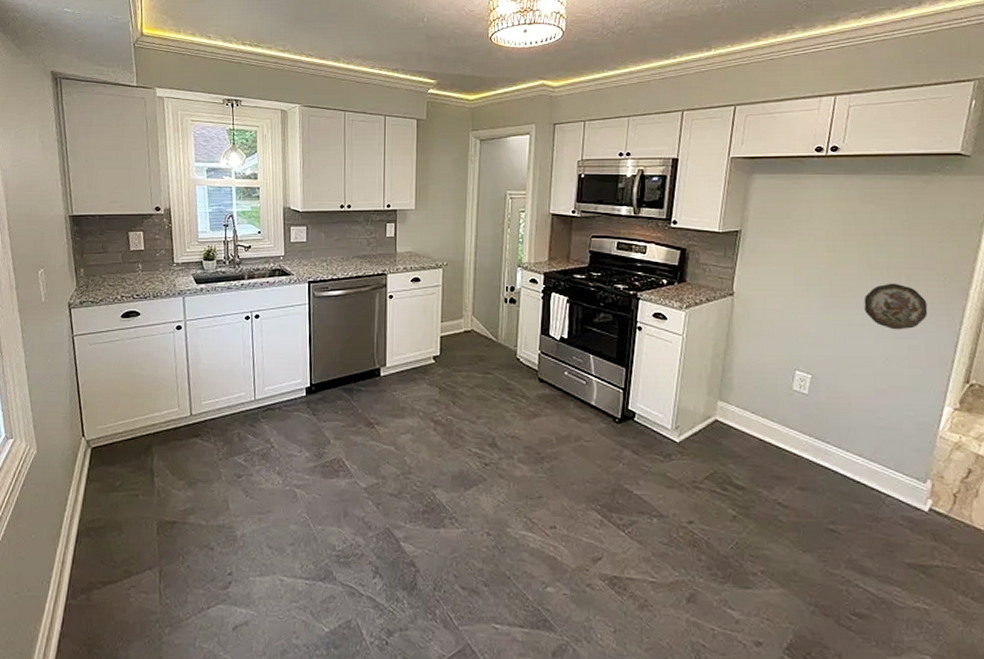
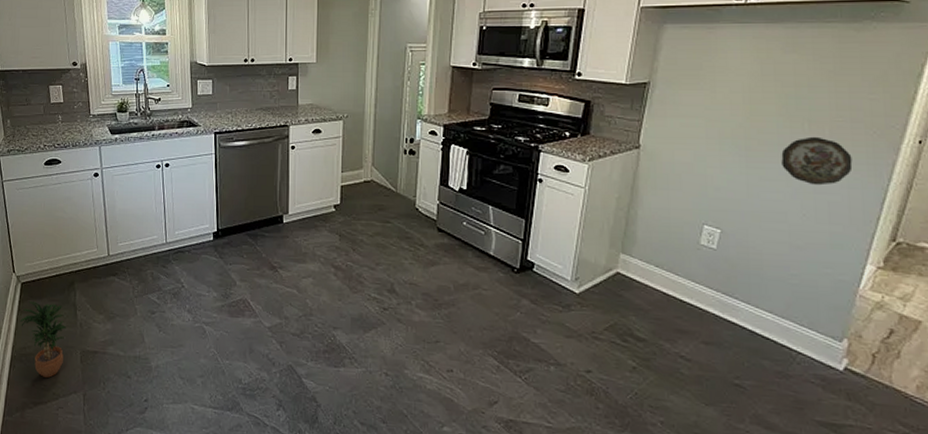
potted plant: none [89,468,143,553] -> present [20,301,67,378]

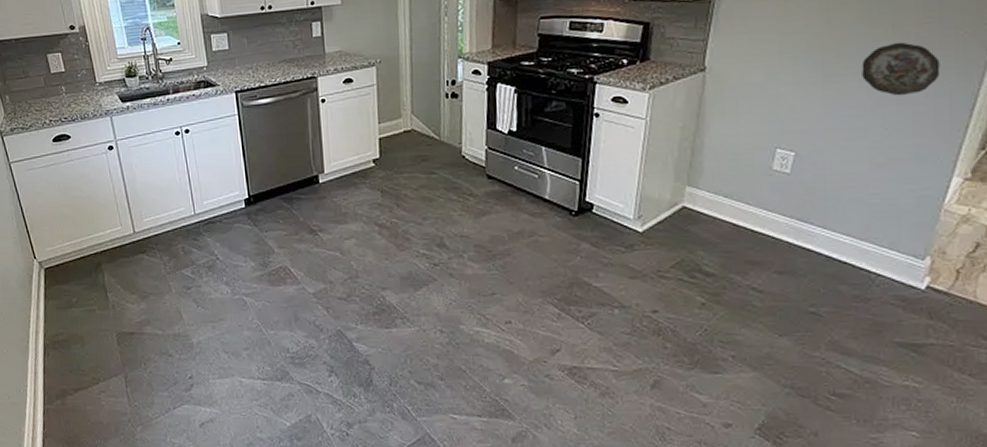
potted plant: present [20,301,67,378] -> none [48,287,99,363]

